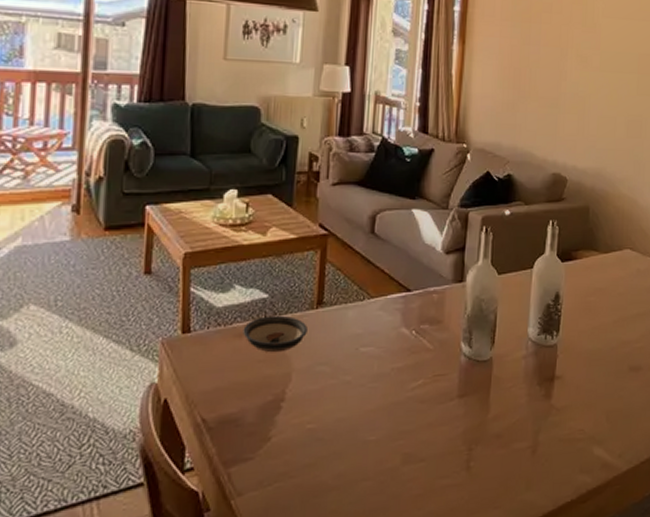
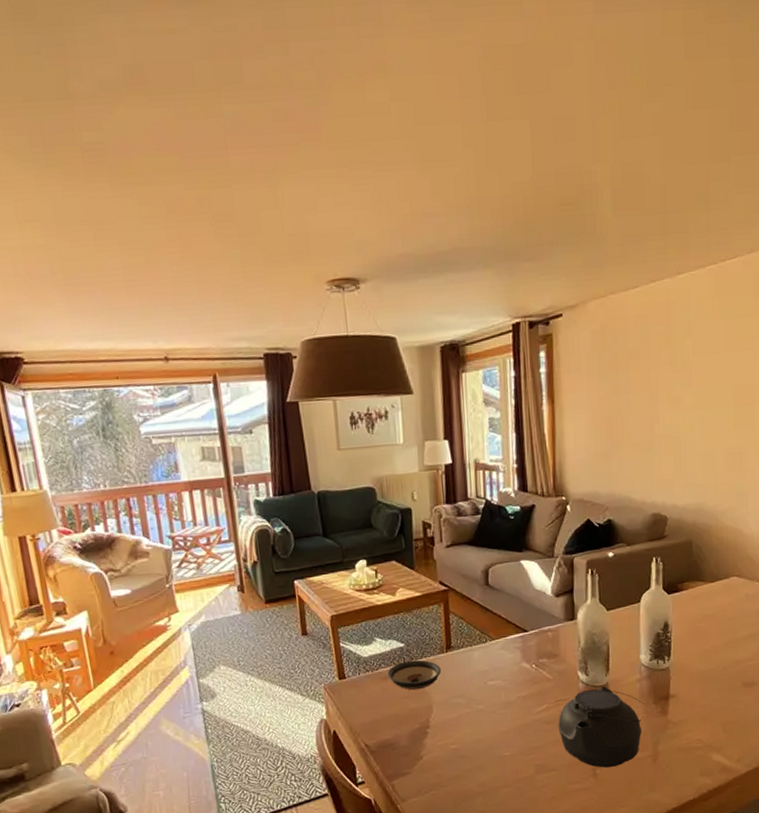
teapot: none [433,361,529,460] -> present [558,686,645,768]

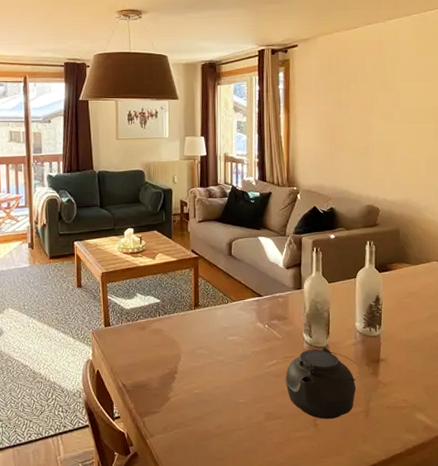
saucer: present [387,660,441,690] -> none [145,314,189,340]

